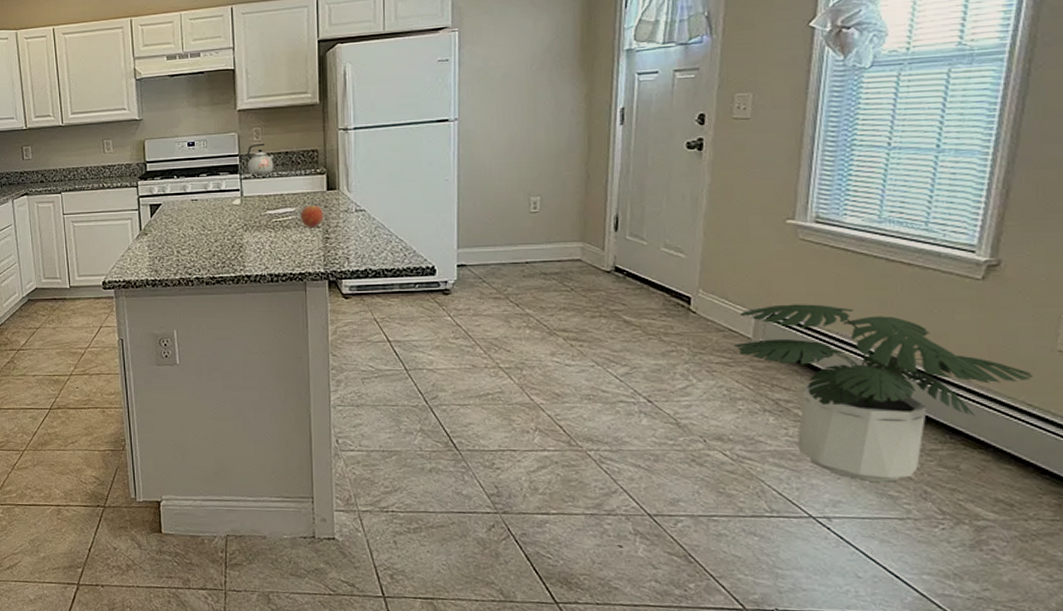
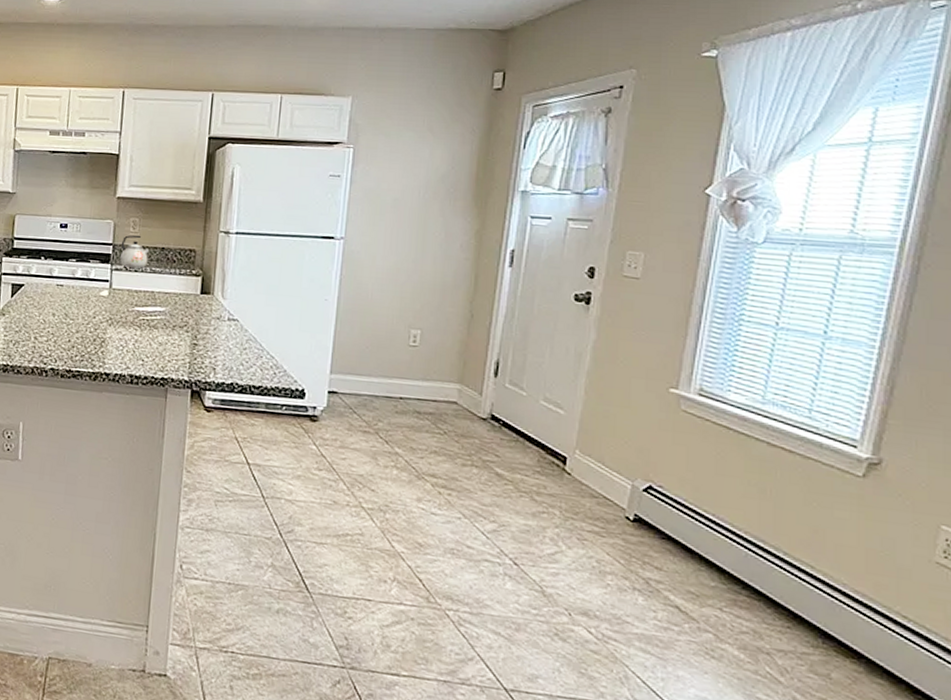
fruit: present [300,203,324,227] -> none [169,305,195,331]
potted plant: present [733,304,1034,483] -> none [606,476,910,683]

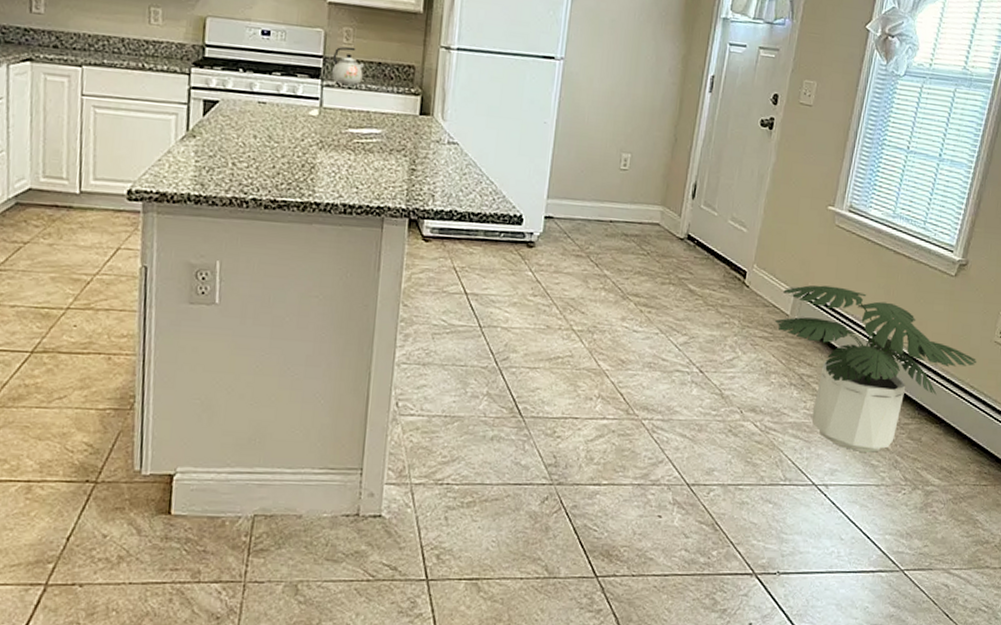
potted plant: none [606,476,910,683] -> present [774,285,977,453]

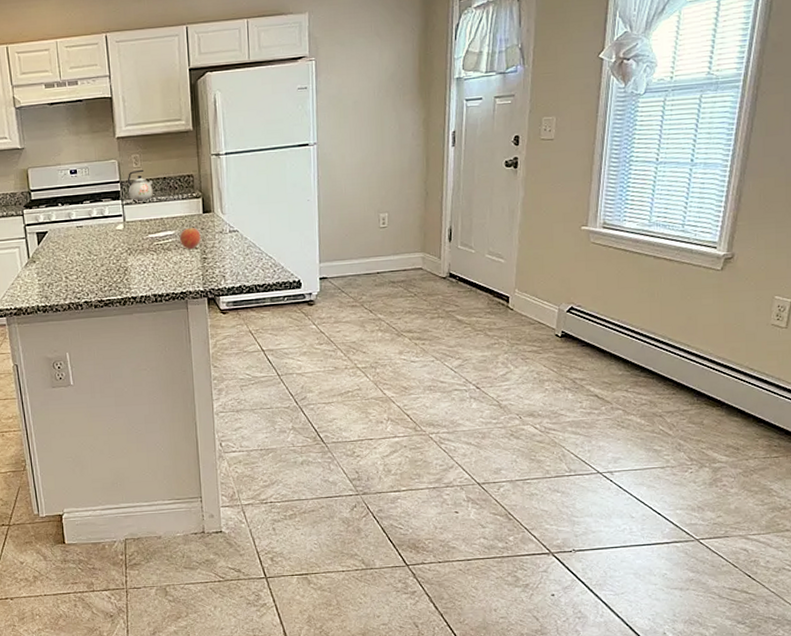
fruit: none [385,127,413,156] -> present [179,226,201,249]
potted plant: present [774,285,977,453] -> none [541,297,755,441]

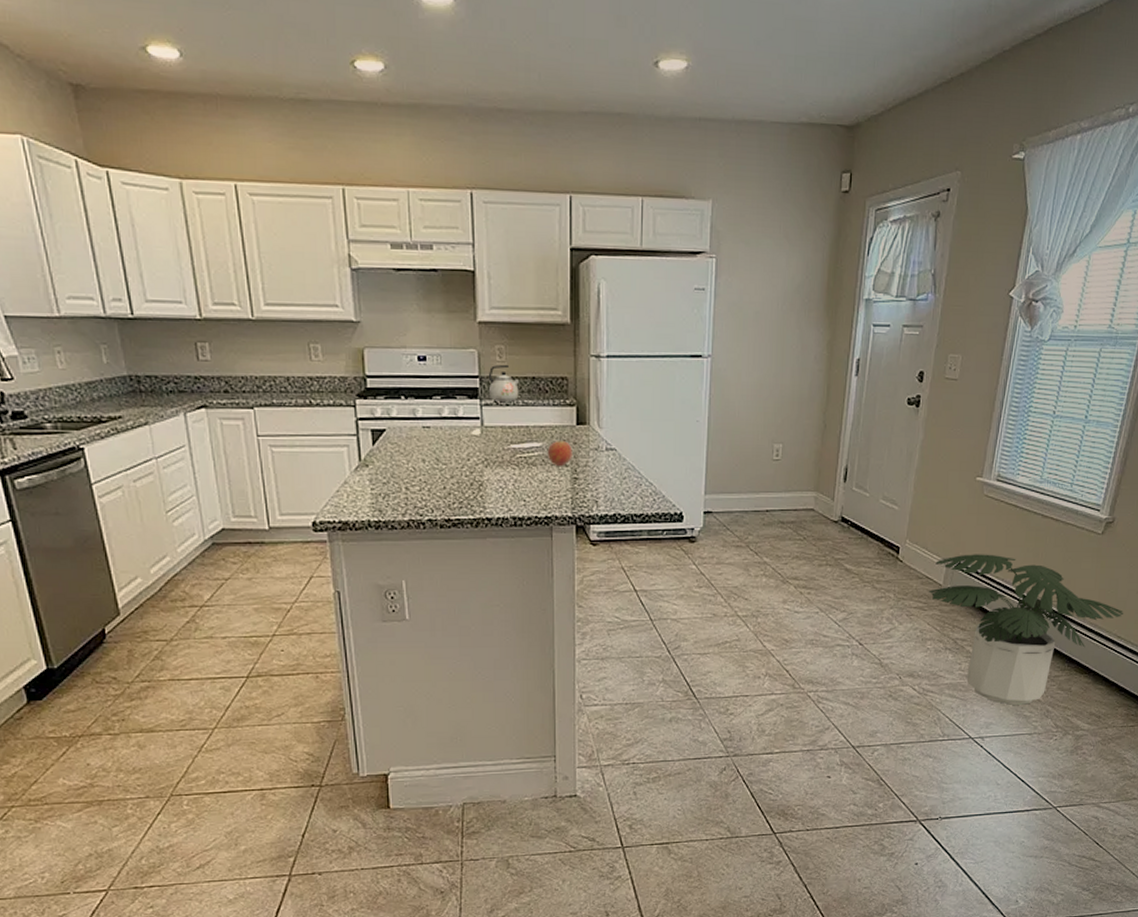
potted plant: none [541,297,755,441] -> present [928,554,1124,706]

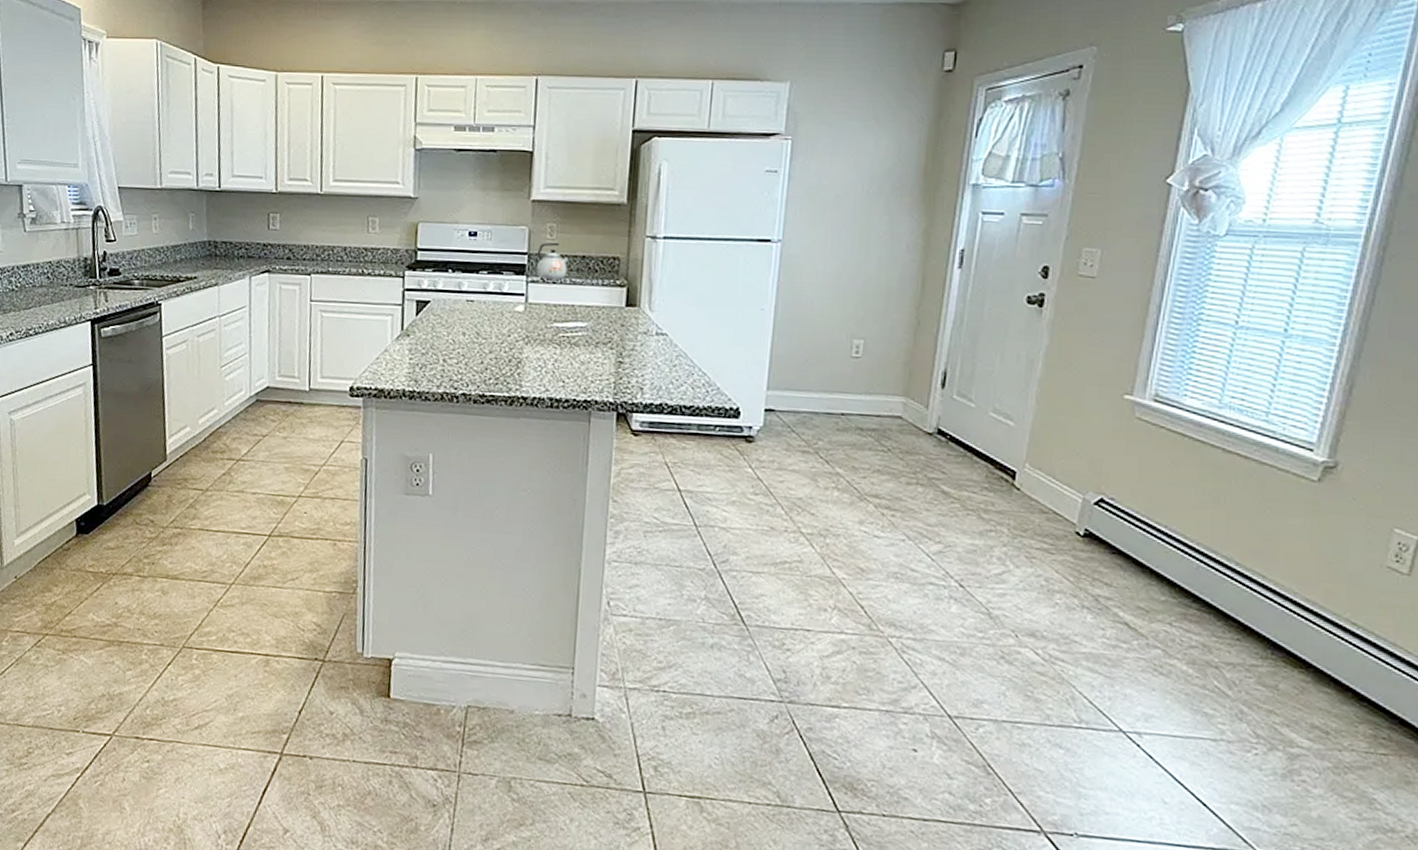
fruit: present [547,438,572,466] -> none [591,319,619,348]
potted plant: present [928,554,1124,706] -> none [1056,488,1361,698]

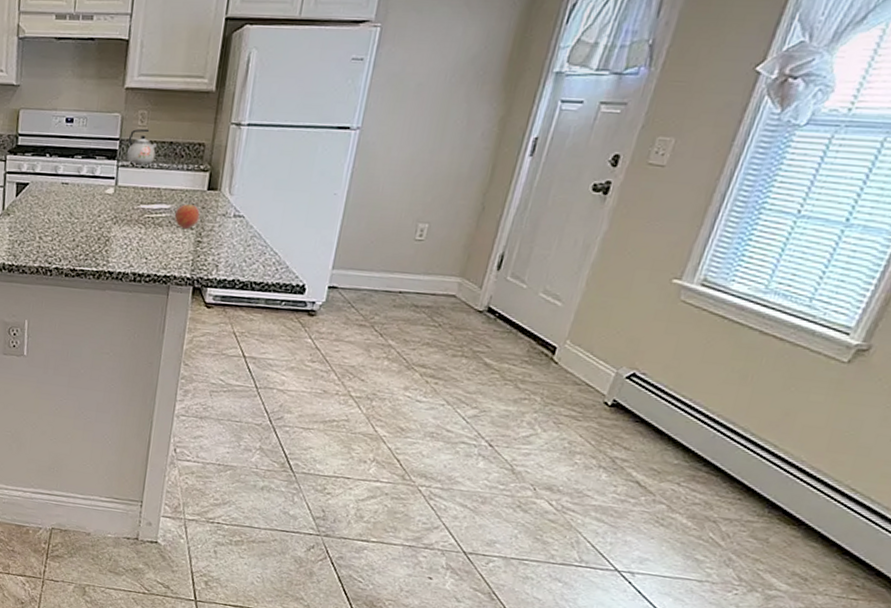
fruit: none [591,319,619,348] -> present [174,202,200,229]

